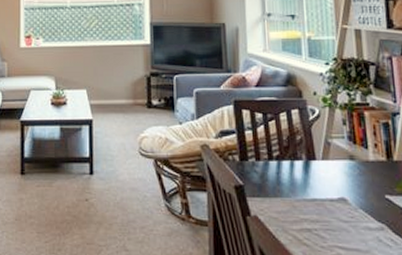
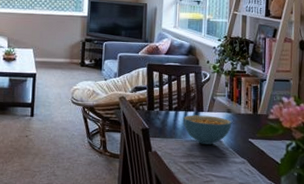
cereal bowl: none [288,165,359,205] -> present [183,115,232,145]

